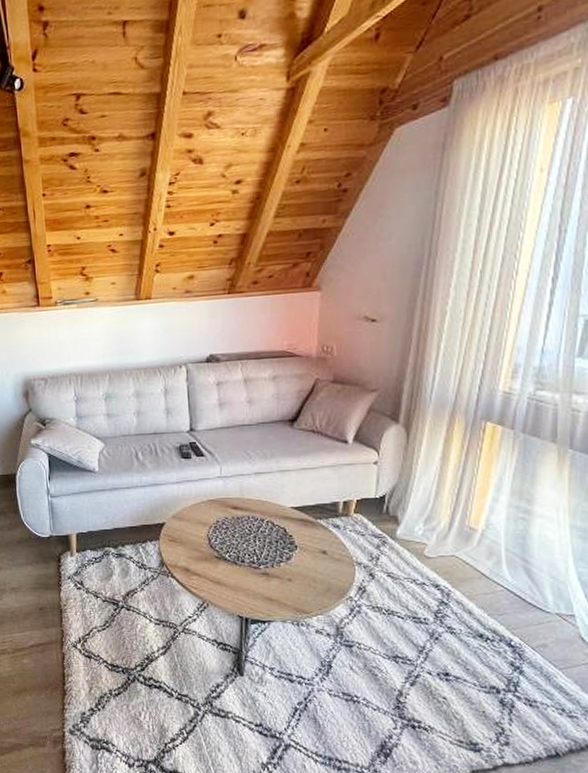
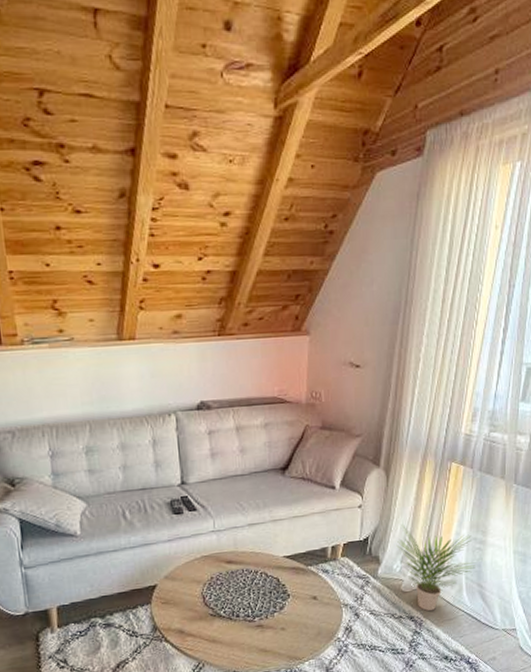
potted plant: none [418,485,518,582] -> present [396,525,475,612]

